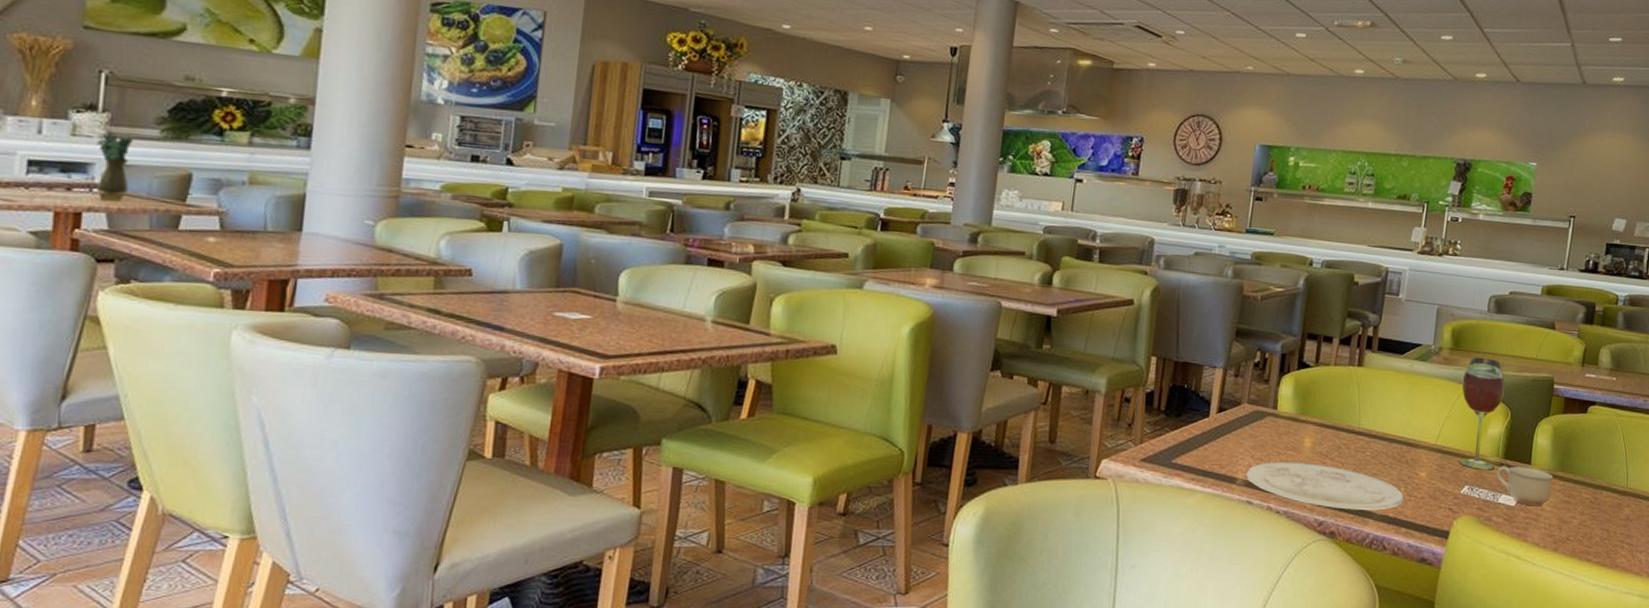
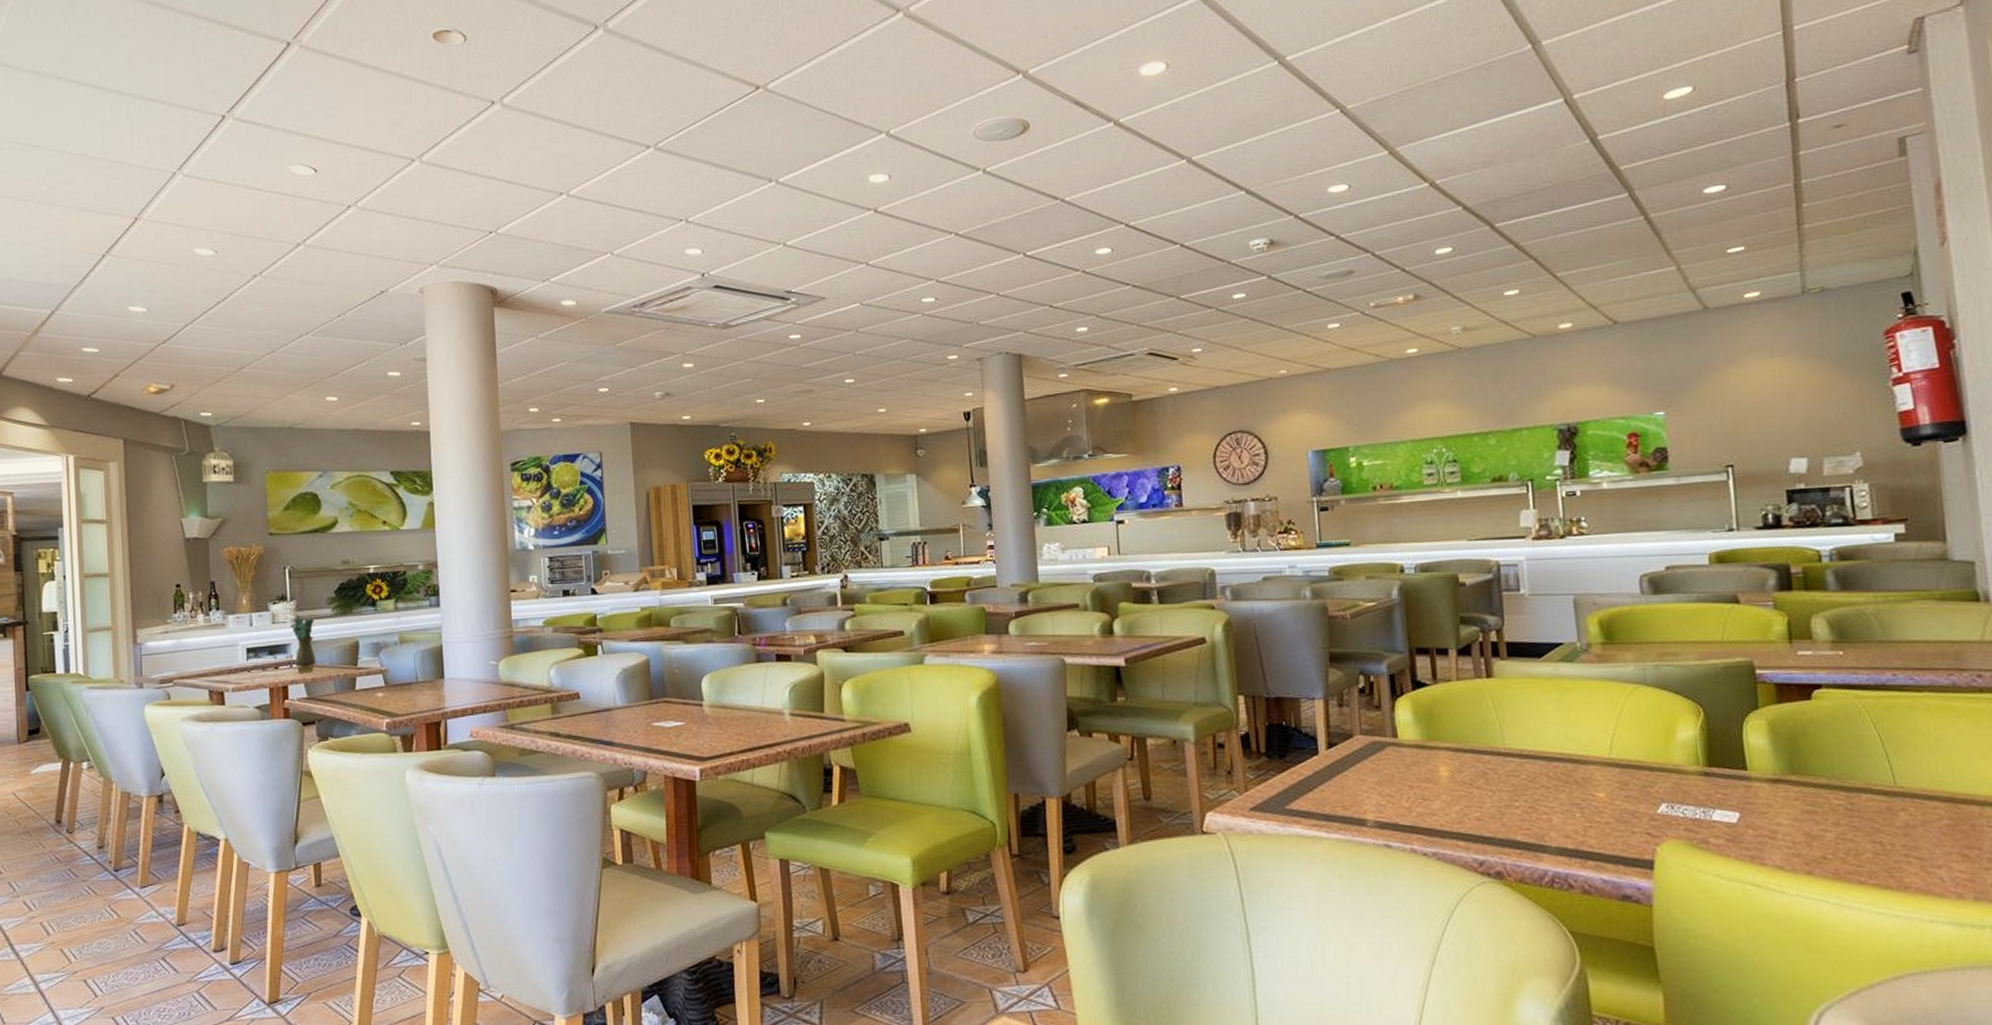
plate: present [1246,461,1405,510] -> none [1376,794,1584,844]
wineglass: present [1458,357,1505,470] -> none [1626,648,1696,783]
cup: present [1496,466,1554,507] -> none [1701,774,1786,821]

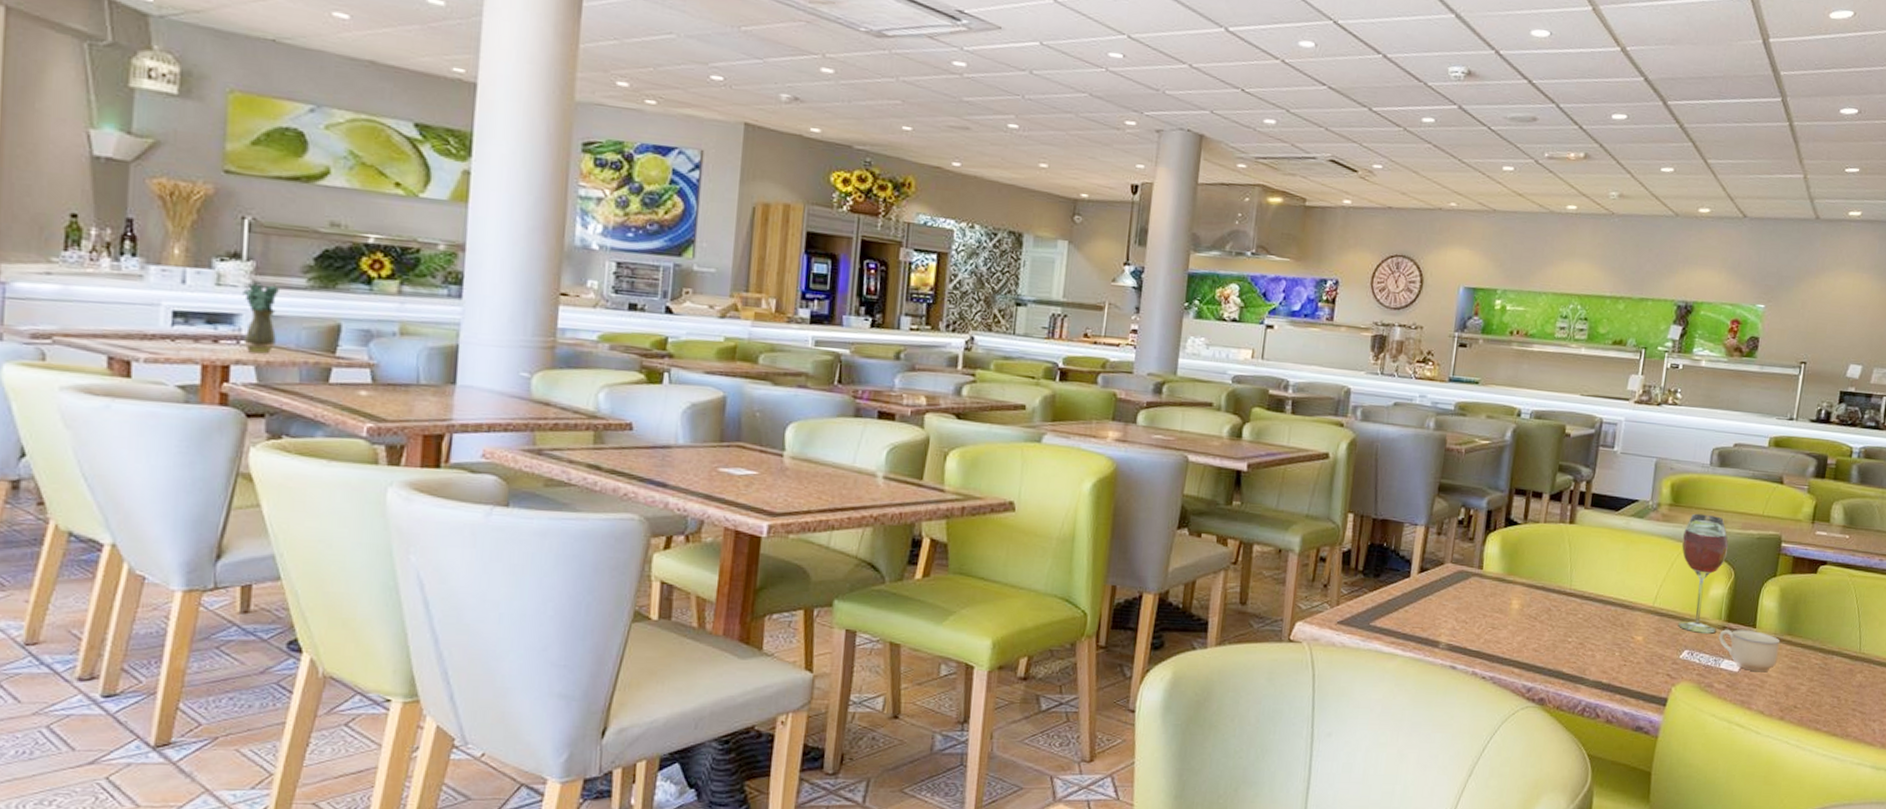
wineglass: none [1626,648,1696,783] -> present [1677,513,1729,634]
cup: none [1701,774,1786,821] -> present [1718,629,1781,673]

